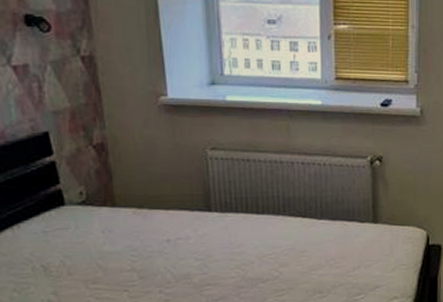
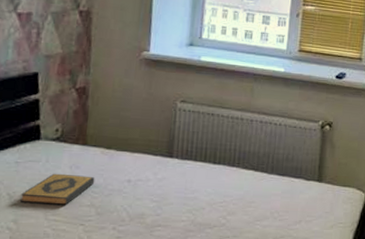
hardback book: none [56,239,132,274] -> present [20,173,95,205]

